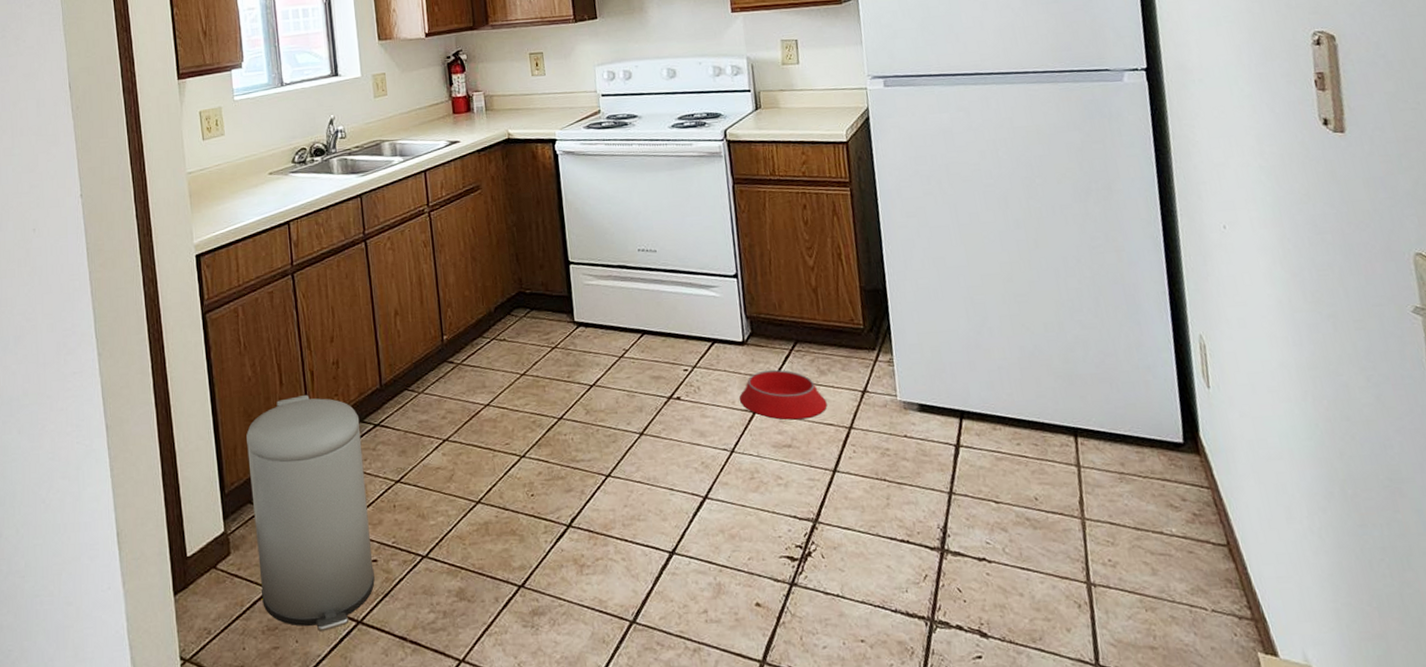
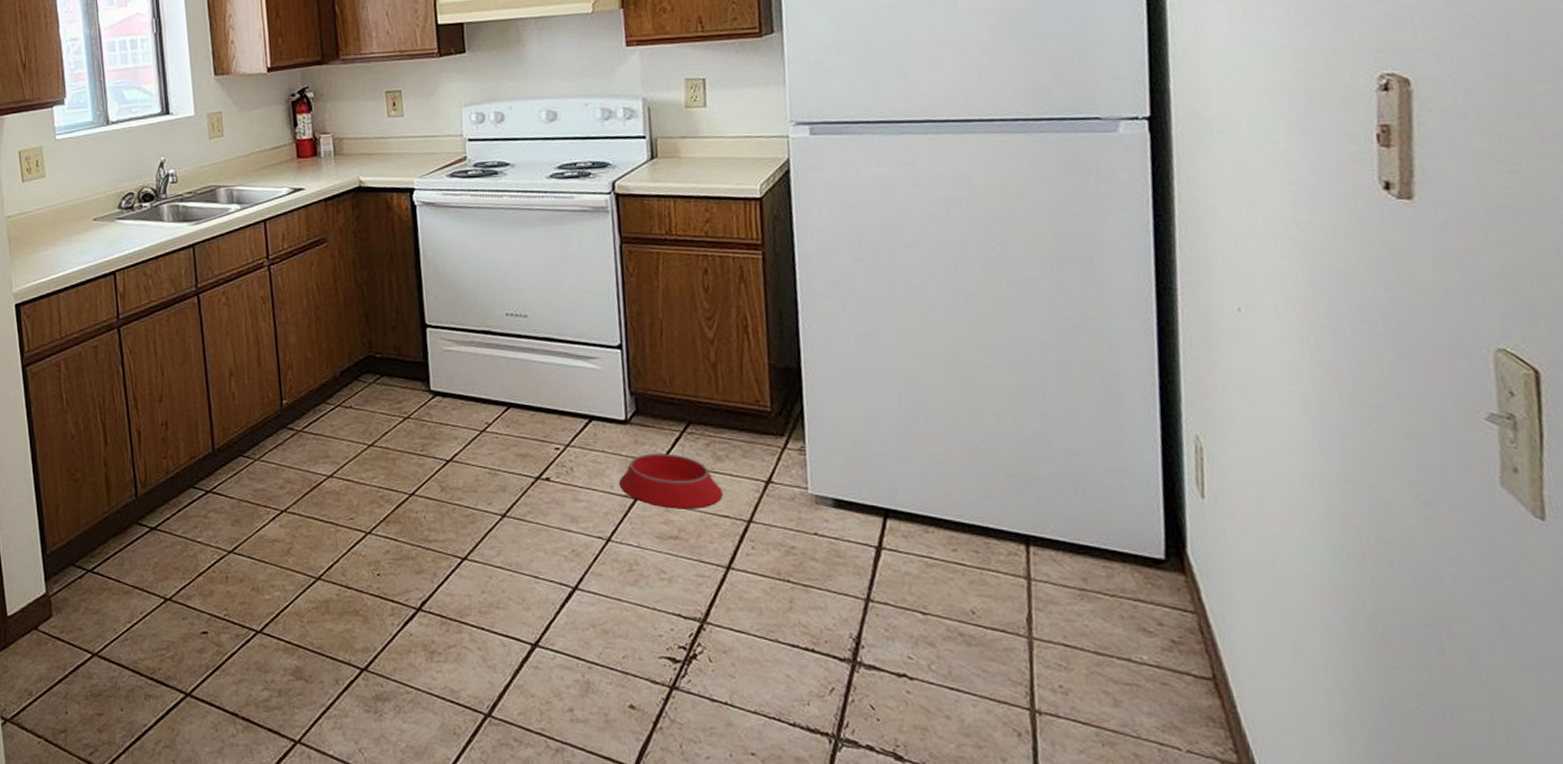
pedal bin: present [246,394,375,632] -> none [69,455,205,701]

